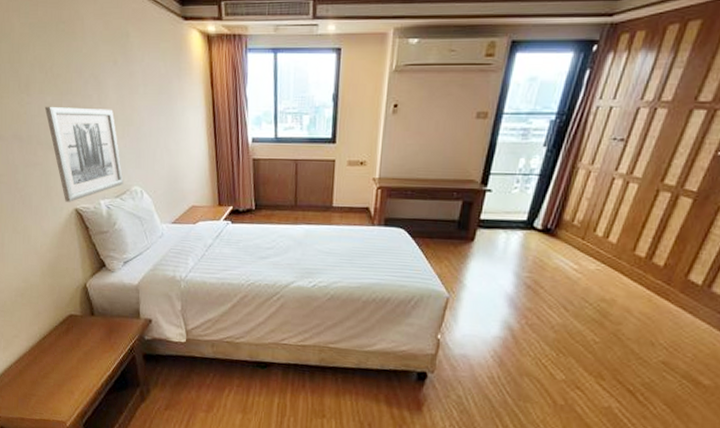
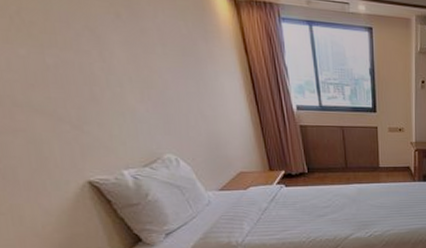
wall art: present [44,106,124,202] -> none [16,59,152,174]

